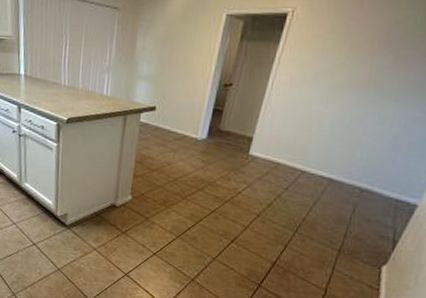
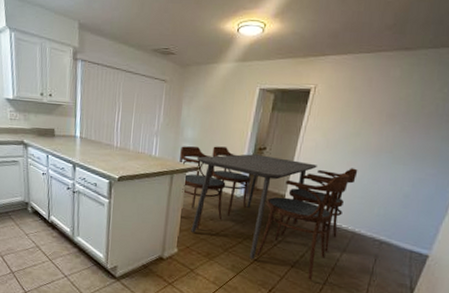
dining table with chairs: none [134,83,340,231] -> present [180,146,358,280]

